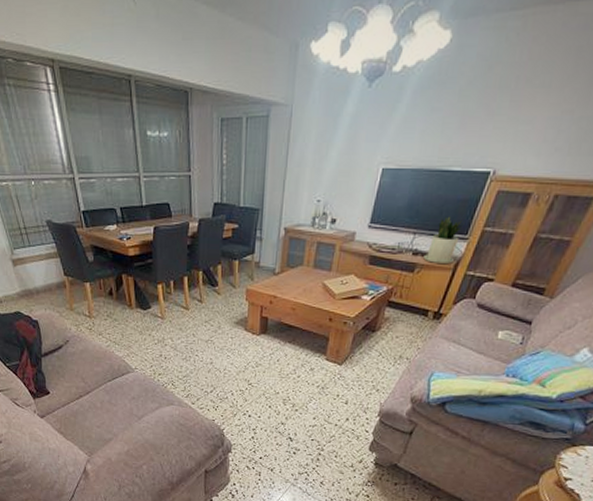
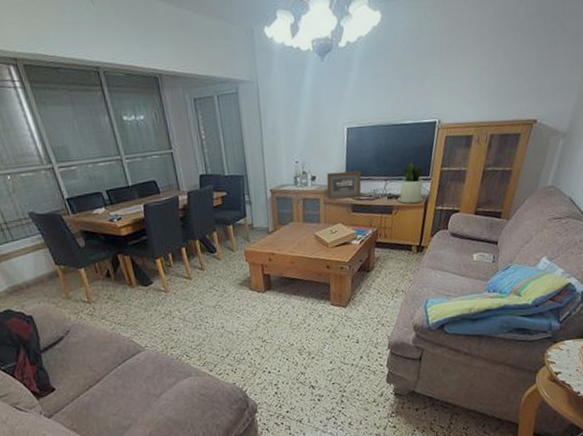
picture frame: none [345,217,389,250] -> present [326,171,362,200]

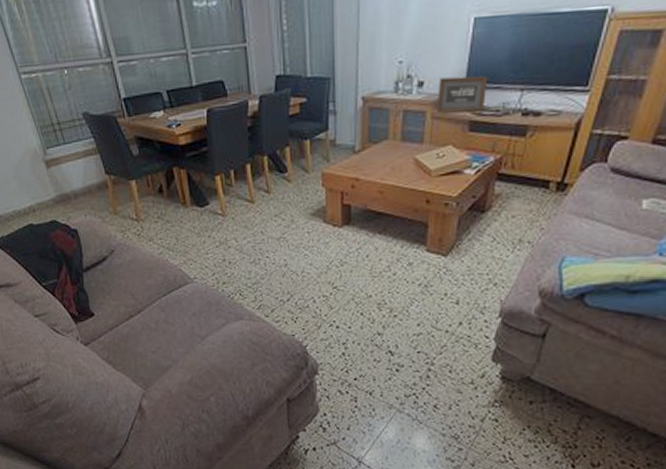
planter: present [397,162,425,204] -> none [536,66,583,125]

